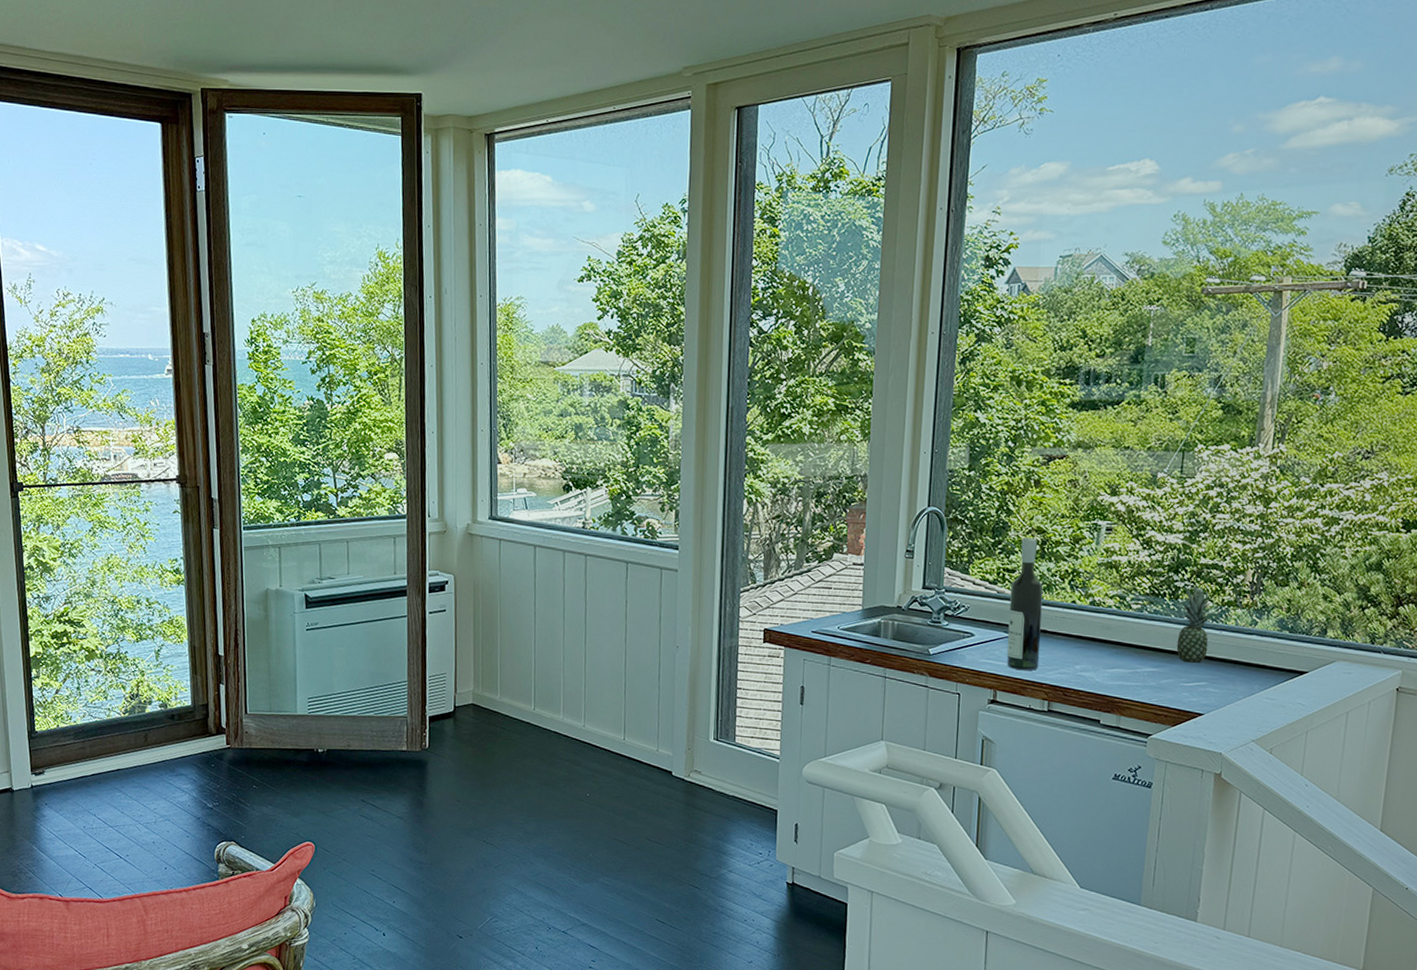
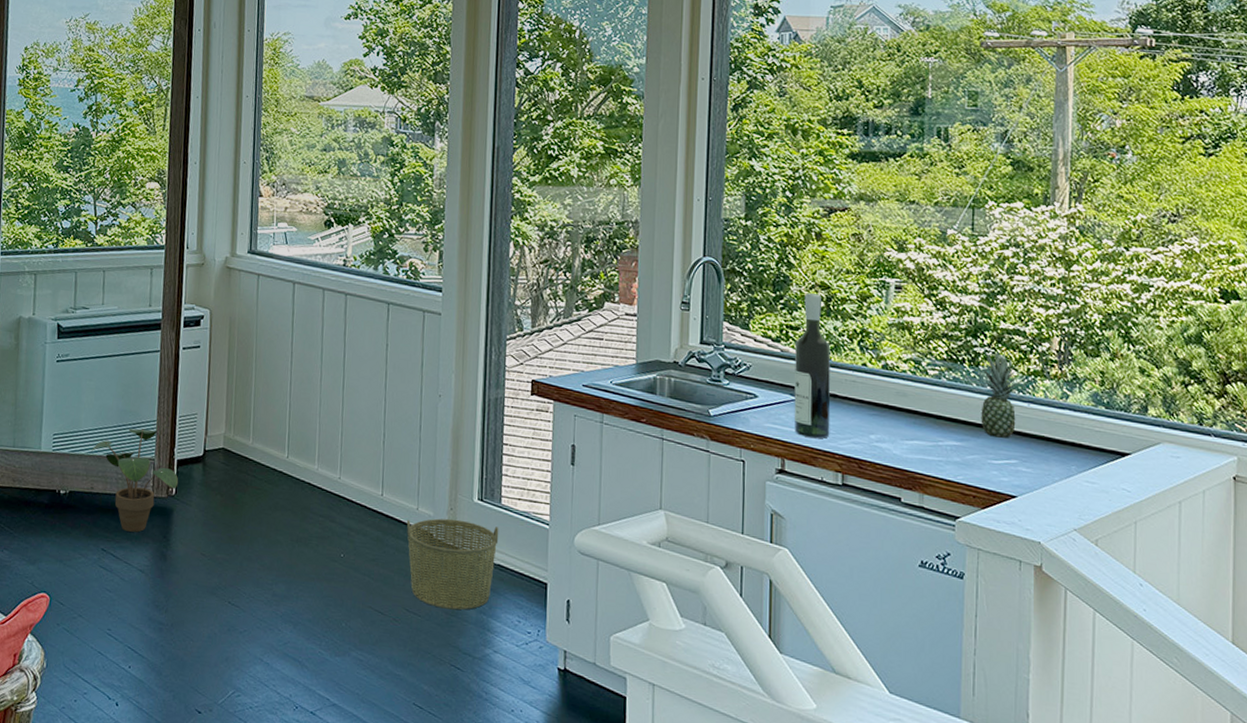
potted plant: none [344,689,432,784] -> present [89,428,179,532]
basket: none [647,757,734,838] -> present [406,518,499,610]

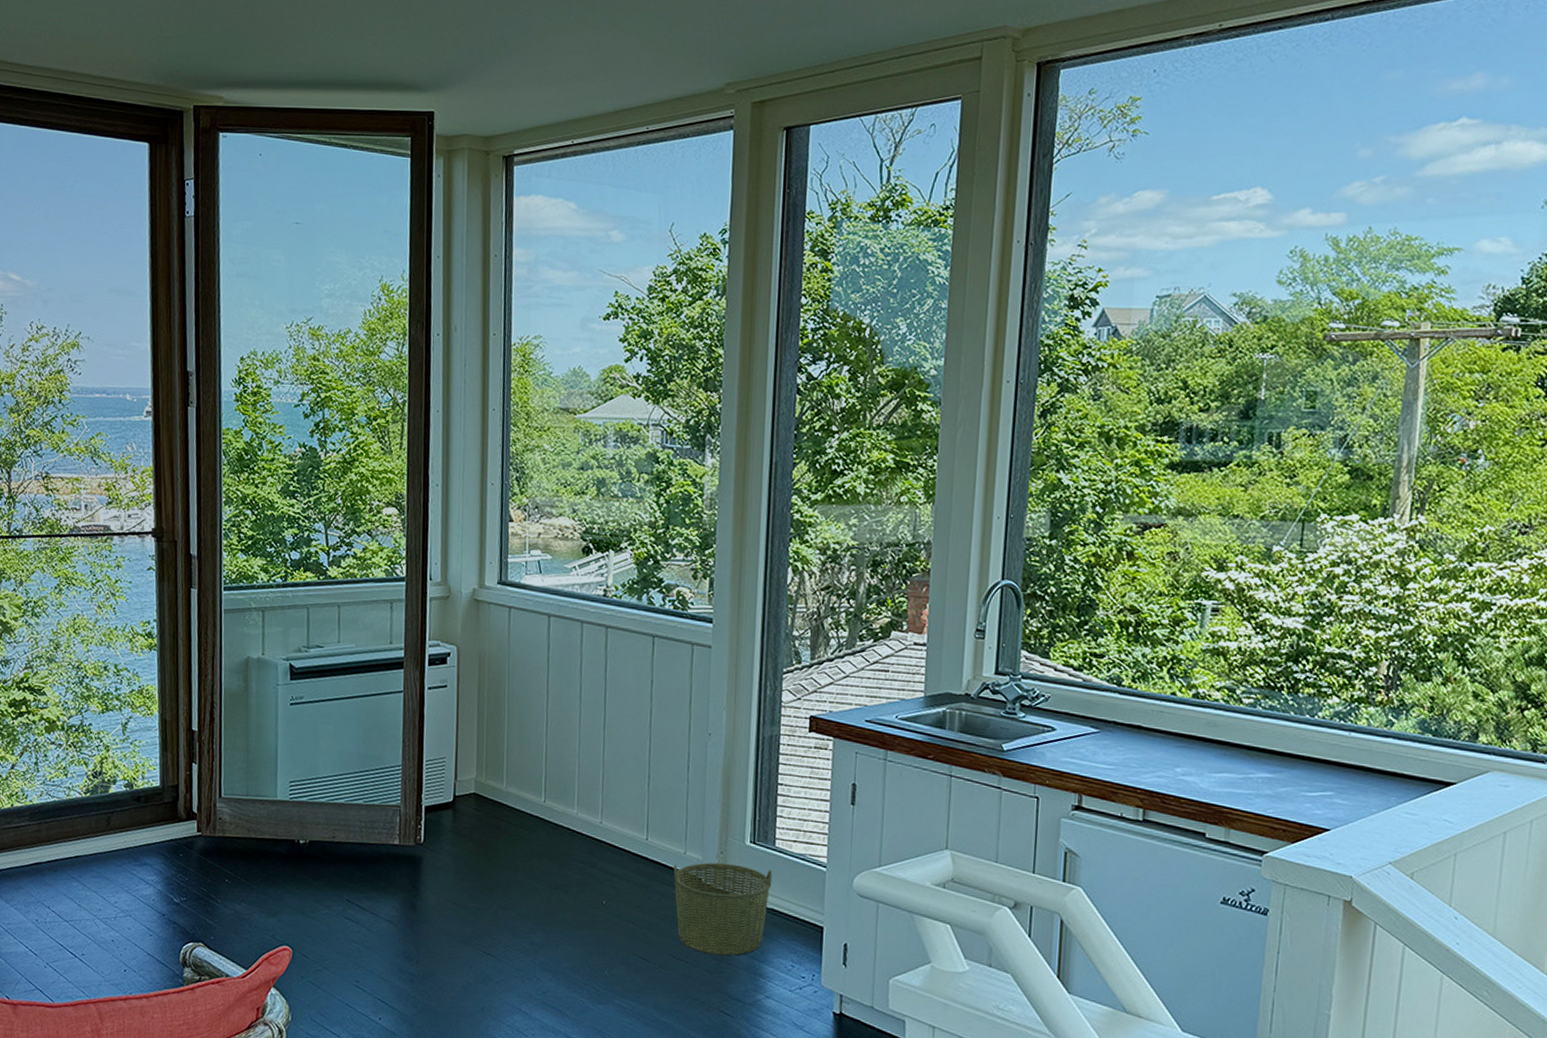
potted plant: present [89,428,179,532] -> none [330,774,427,882]
bottle: present [794,293,831,439] -> none [1094,618,1138,773]
fruit: present [981,352,1018,438] -> none [1296,677,1340,769]

